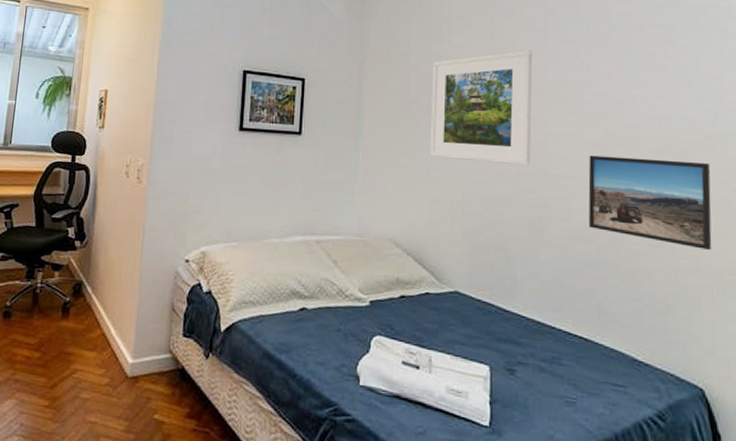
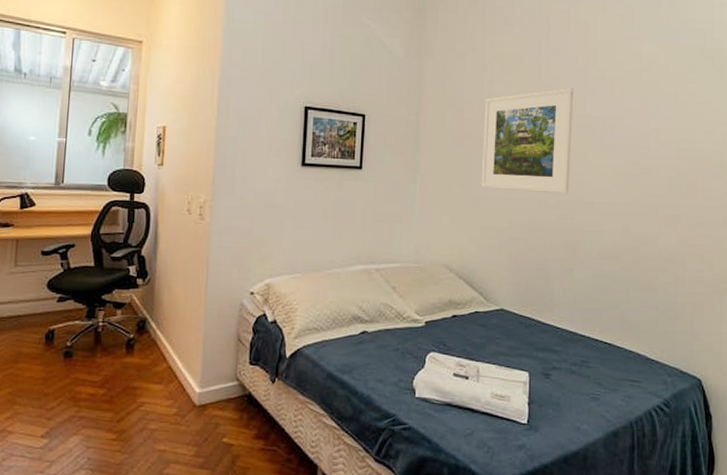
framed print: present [588,155,712,250] -> none [616,183,717,263]

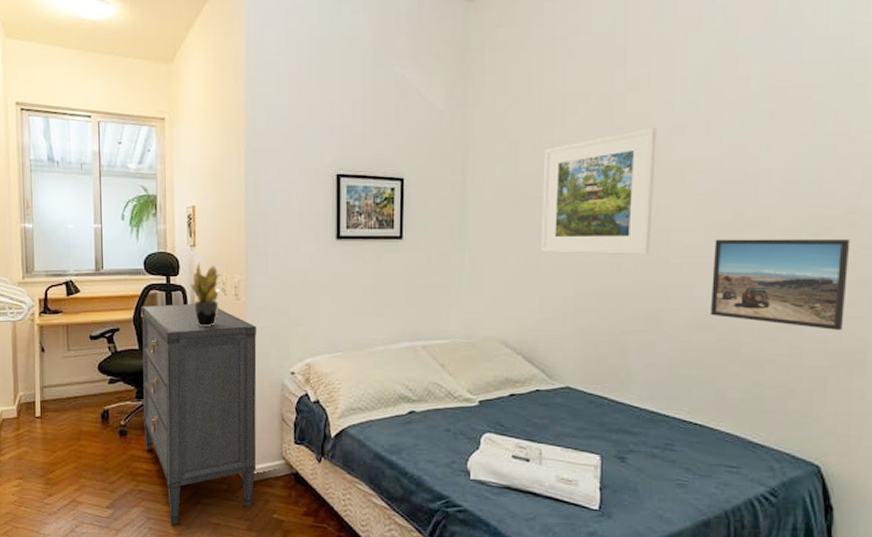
dresser: none [91,221,219,454] -> present [140,303,257,525]
potted plant: none [154,181,190,245] -> present [190,262,225,326]
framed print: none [616,183,717,263] -> present [711,238,851,330]

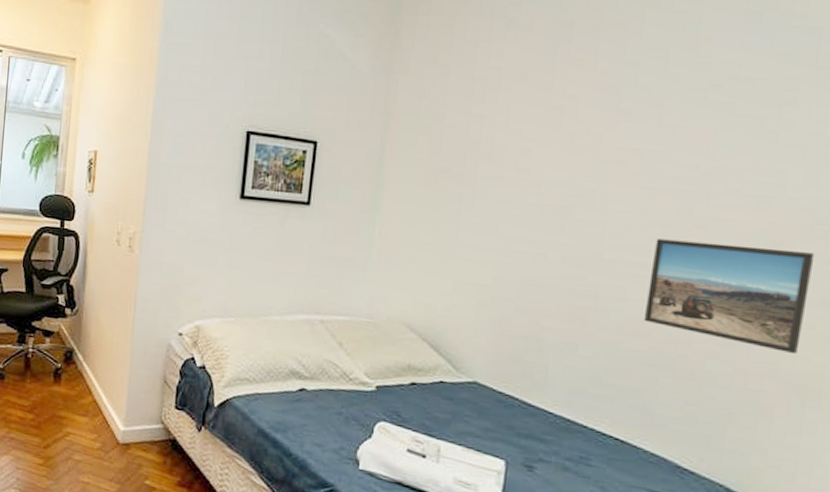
dresser: present [140,303,257,525] -> none [21,247,147,479]
potted plant: present [190,262,225,326] -> none [84,209,120,276]
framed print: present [540,127,657,256] -> none [458,110,600,249]

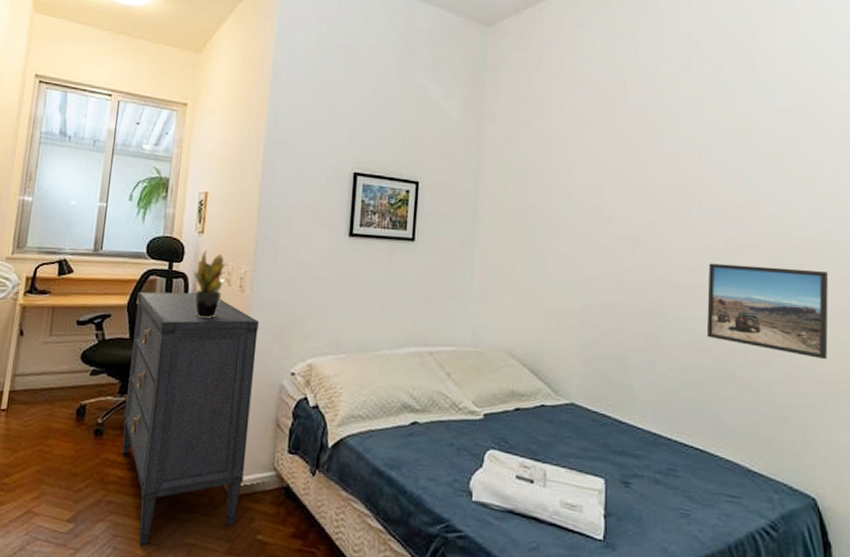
dresser: none [21,247,147,479] -> present [122,291,259,545]
potted plant: none [84,209,120,276] -> present [193,250,230,318]

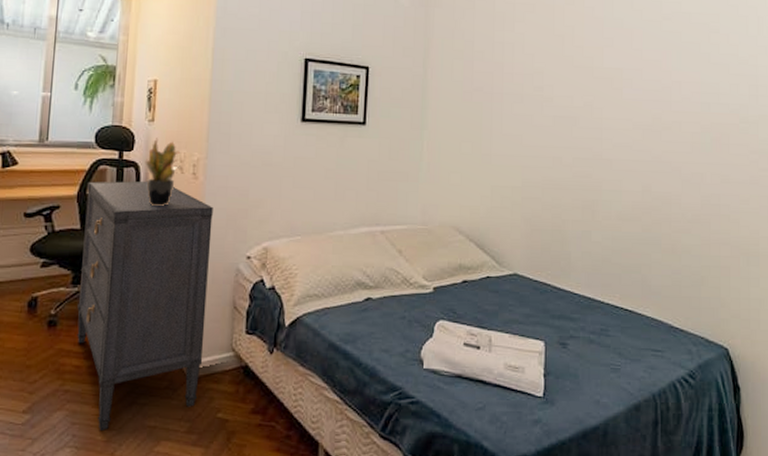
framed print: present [707,263,829,359] -> none [637,139,743,224]

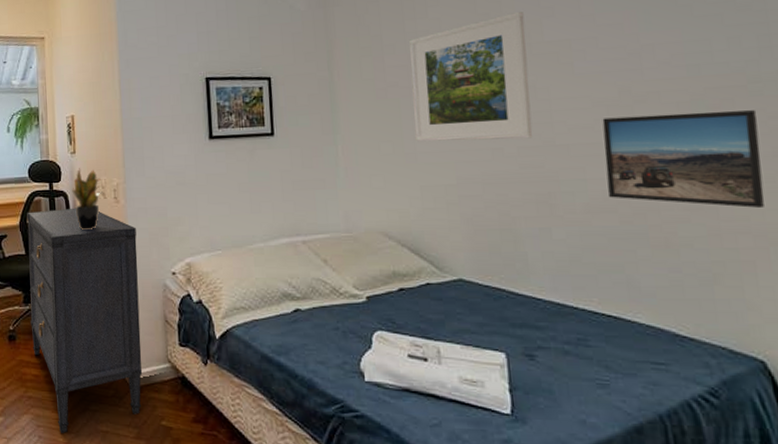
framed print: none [492,37,590,151] -> present [409,11,533,142]
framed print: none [637,139,743,224] -> present [602,110,765,208]

